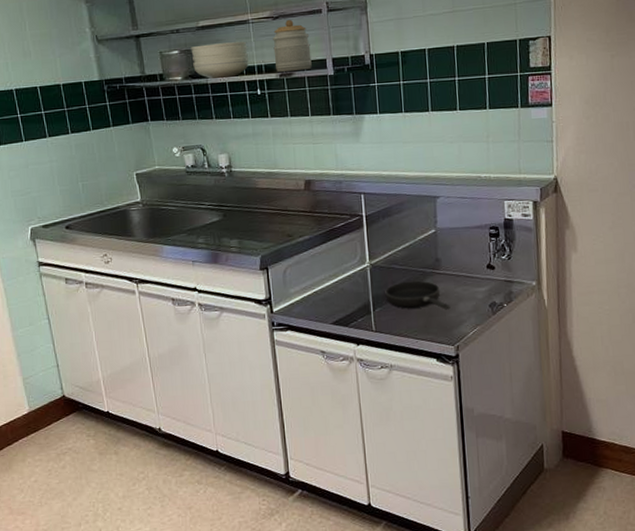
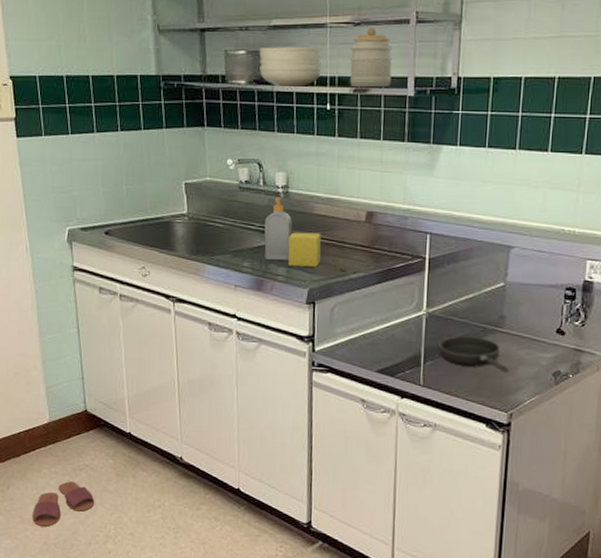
slippers: none [21,466,81,515] -> present [32,481,95,527]
soap bottle: none [213,176,240,235] -> present [264,197,293,262]
sponge: none [237,204,269,237] -> present [288,232,321,267]

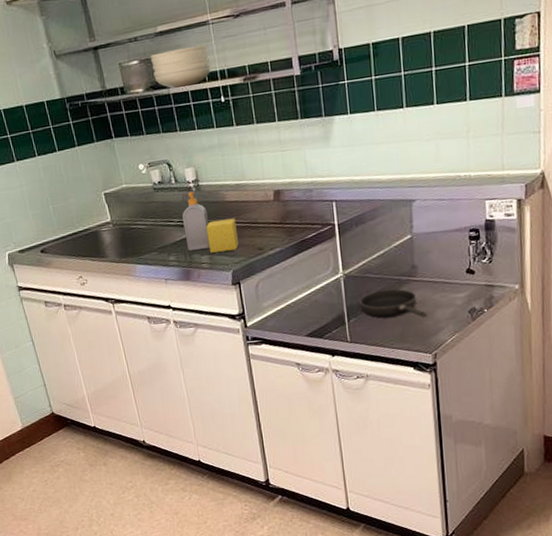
slippers: present [32,481,95,527] -> none [22,477,75,520]
jar: present [349,27,393,88] -> none [234,16,277,77]

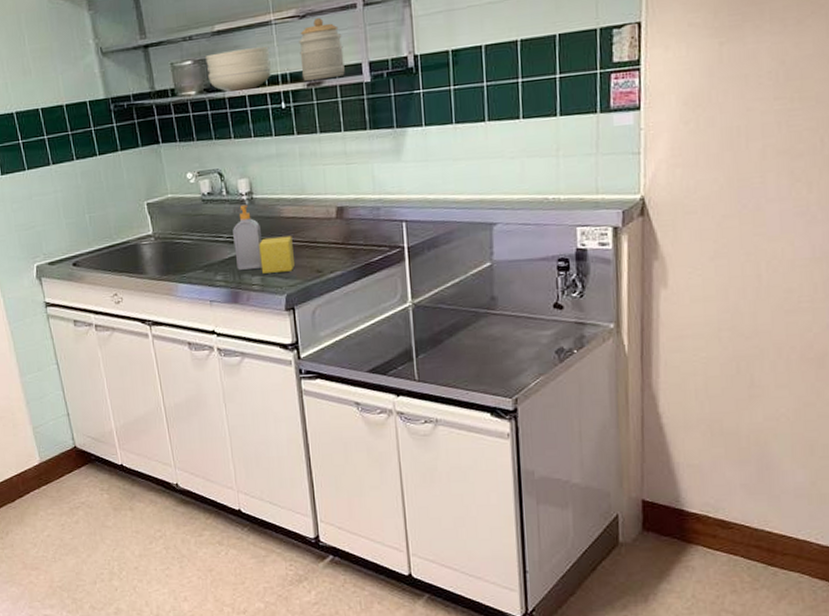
jar: none [234,16,277,77] -> present [299,17,345,82]
frying pan: present [359,289,428,318] -> none [430,322,508,357]

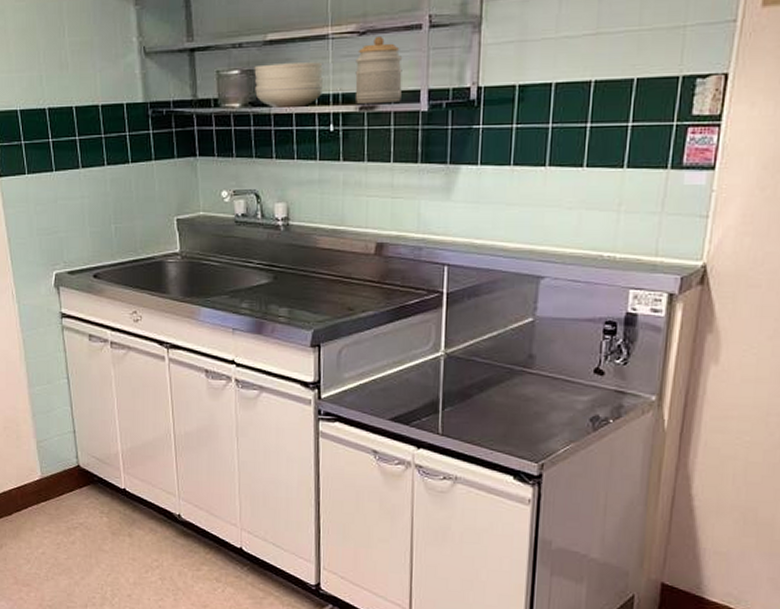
soap bottle: present [233,204,263,271] -> none [264,230,295,301]
sponge: present [259,235,296,274] -> none [289,268,327,306]

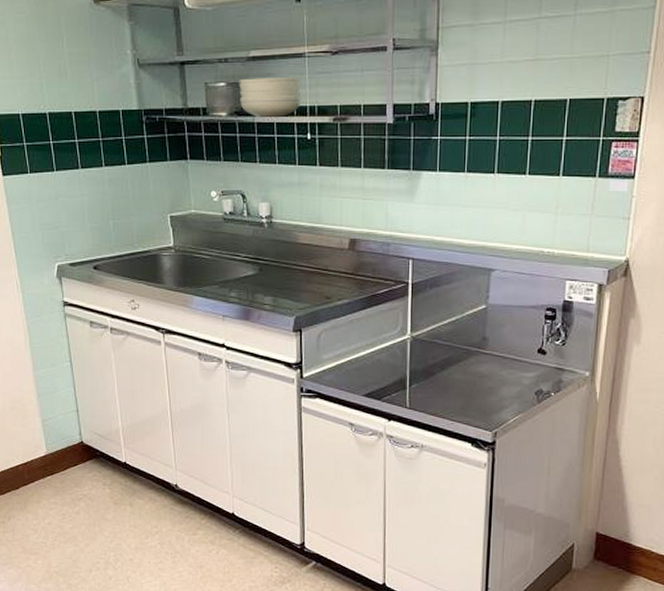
jar: present [354,35,403,105] -> none [329,55,371,116]

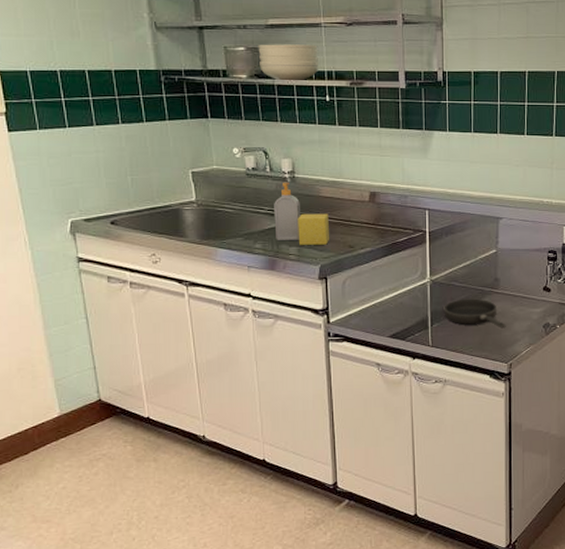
soap bottle: none [250,227,278,291] -> present [274,182,302,241]
sponge: none [273,261,307,295] -> present [298,213,330,245]
frying pan: none [424,358,493,393] -> present [444,298,506,329]

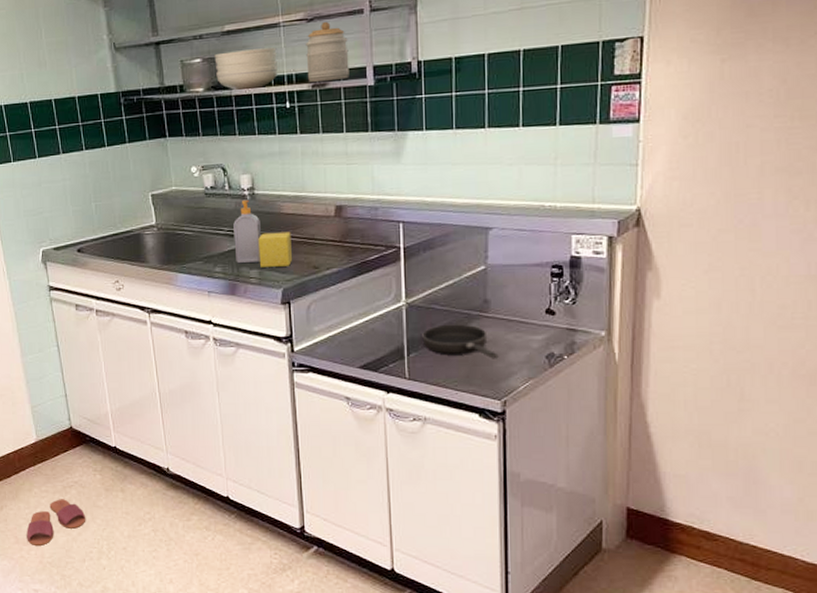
slippers: none [46,472,115,523] -> present [26,499,86,546]
jar: none [345,27,384,81] -> present [306,21,349,83]

